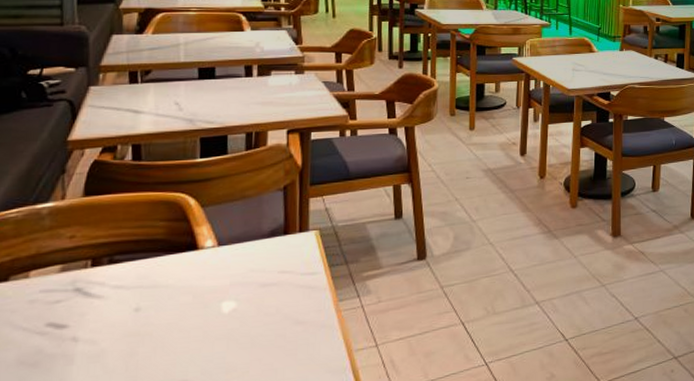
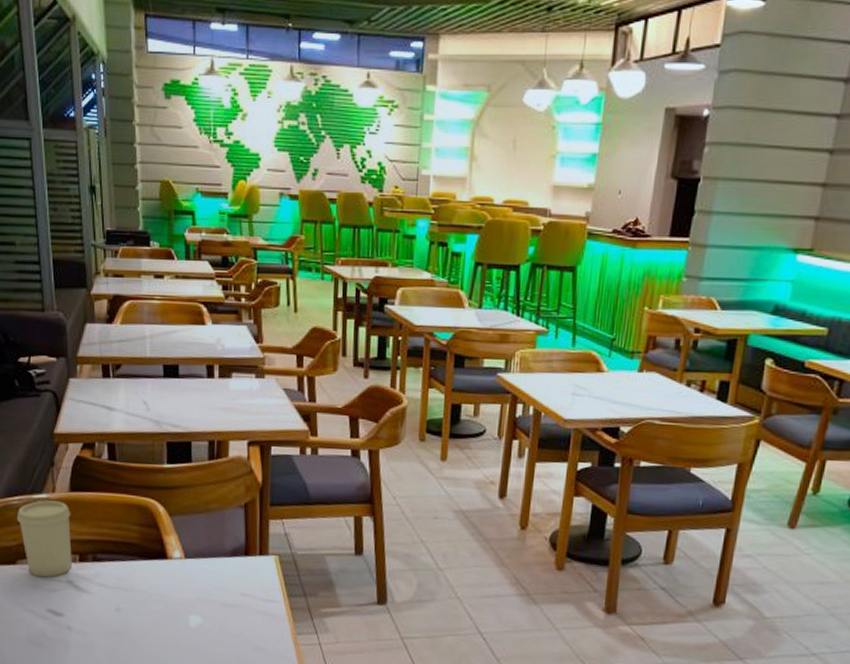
cup: none [13,208,84,291] -> present [17,500,72,578]

